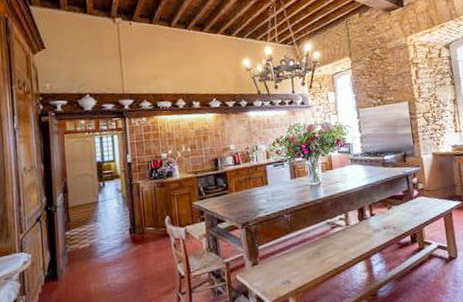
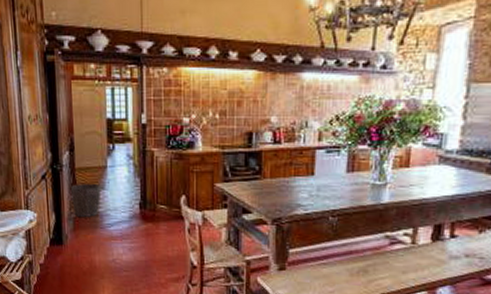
waste bin: none [63,218,94,251] -> present [69,184,101,217]

